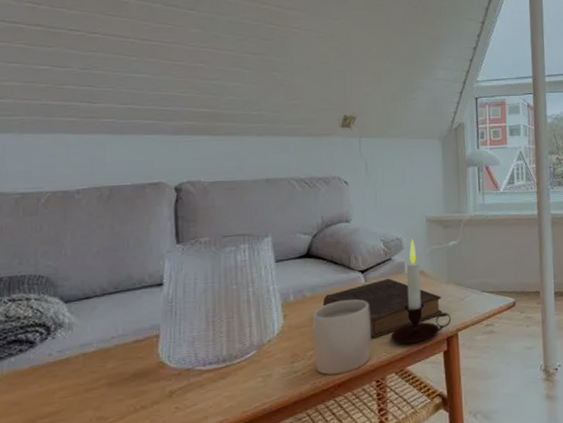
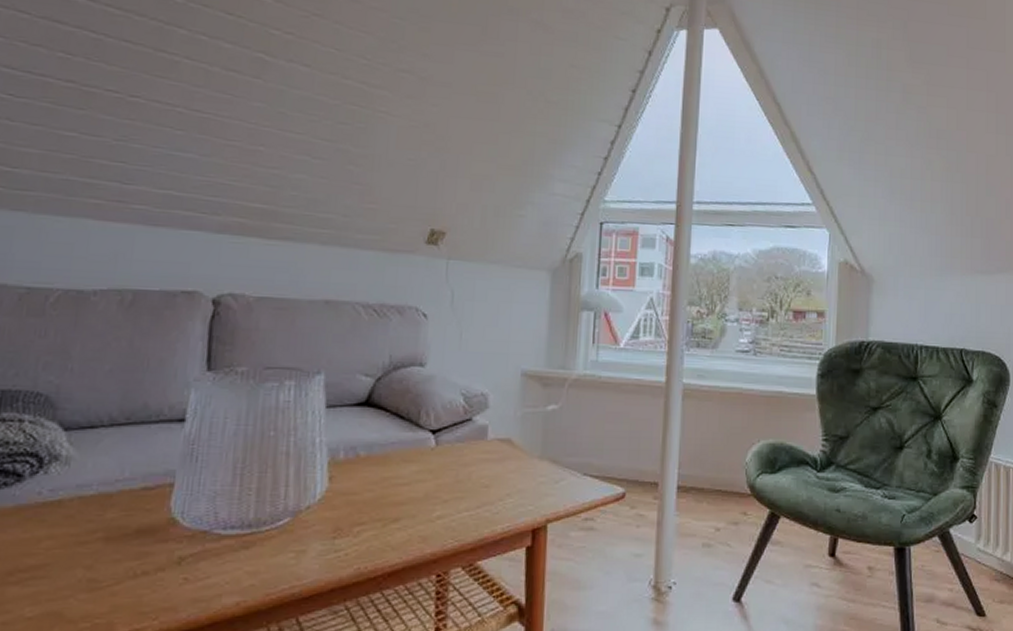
mug: present [312,299,372,375] -> none [361,466,439,561]
book: present [322,279,443,338] -> none [379,445,531,519]
candle: present [390,239,452,345] -> none [461,396,541,532]

